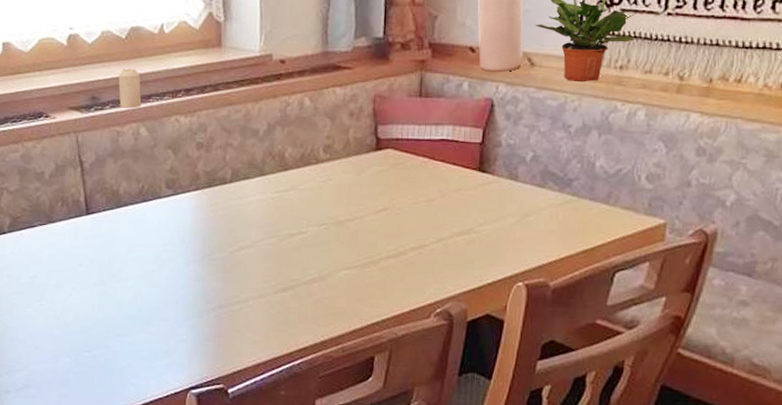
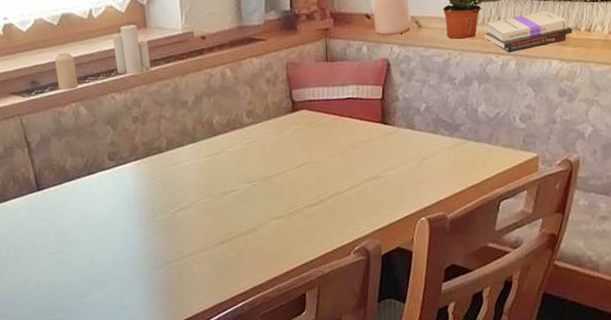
candle: none [183,38,222,97] -> present [112,21,152,75]
books: none [610,54,718,102] -> present [485,9,572,53]

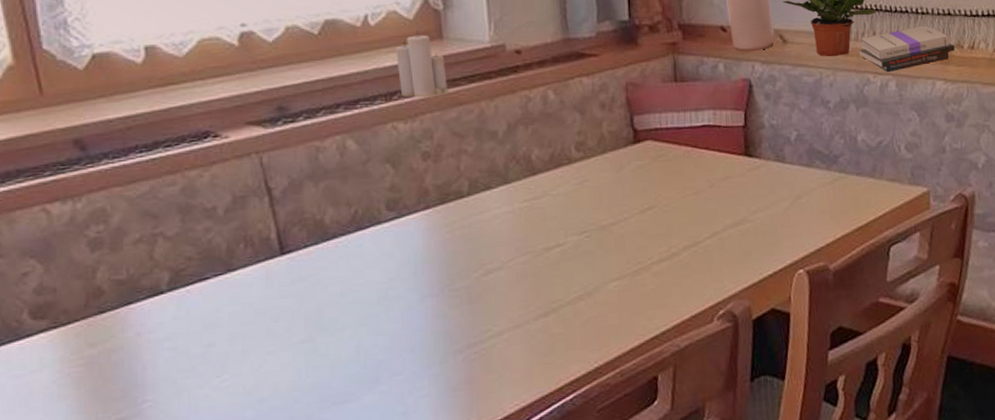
candle: present [54,52,79,90] -> none [312,69,346,118]

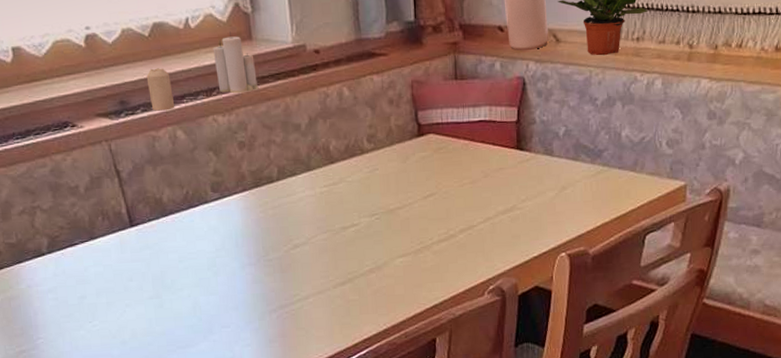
candle: none [312,69,346,118] -> present [146,68,175,111]
books: present [859,24,955,73] -> none [629,23,722,71]

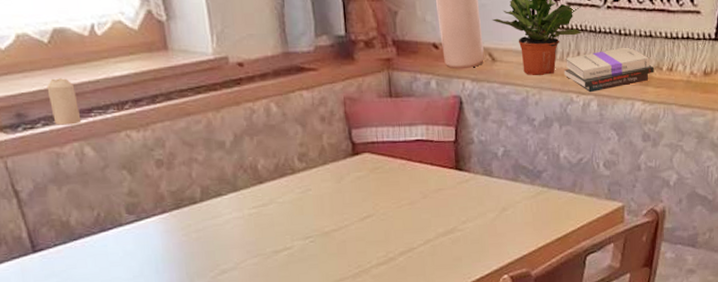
candle: present [213,32,259,94] -> none [123,40,177,108]
books: none [629,23,722,71] -> present [564,46,654,93]

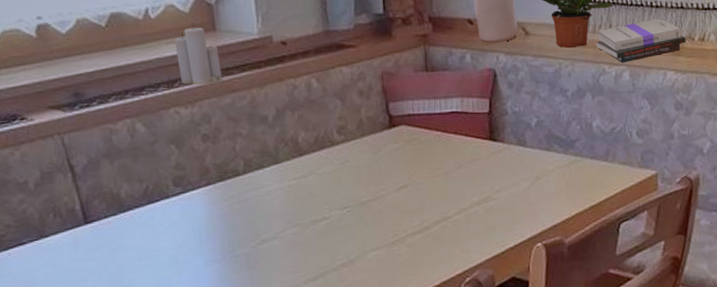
candle: present [46,78,82,125] -> none [103,59,134,103]
candle: none [123,40,177,108] -> present [174,22,224,86]

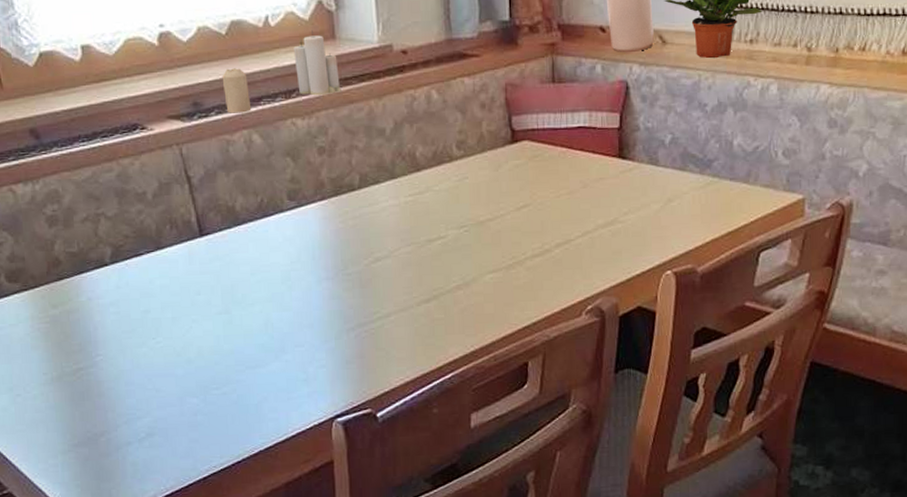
candle: none [103,59,134,103] -> present [222,68,252,113]
books: present [596,17,686,64] -> none [741,24,844,76]

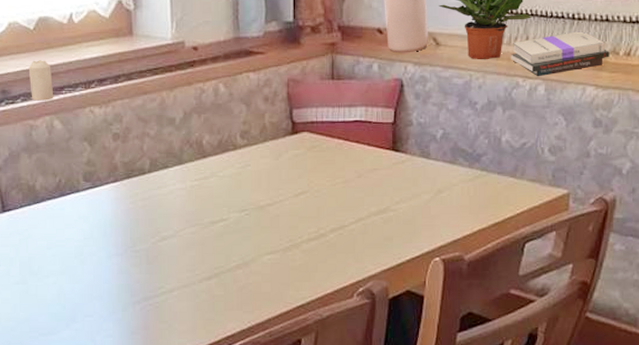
candle: present [293,30,341,96] -> none [94,27,136,87]
books: none [741,24,844,76] -> present [511,30,609,77]

